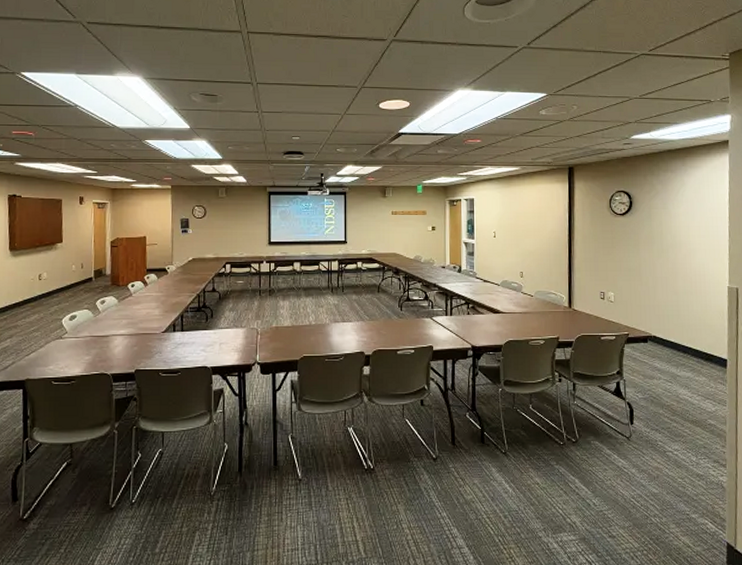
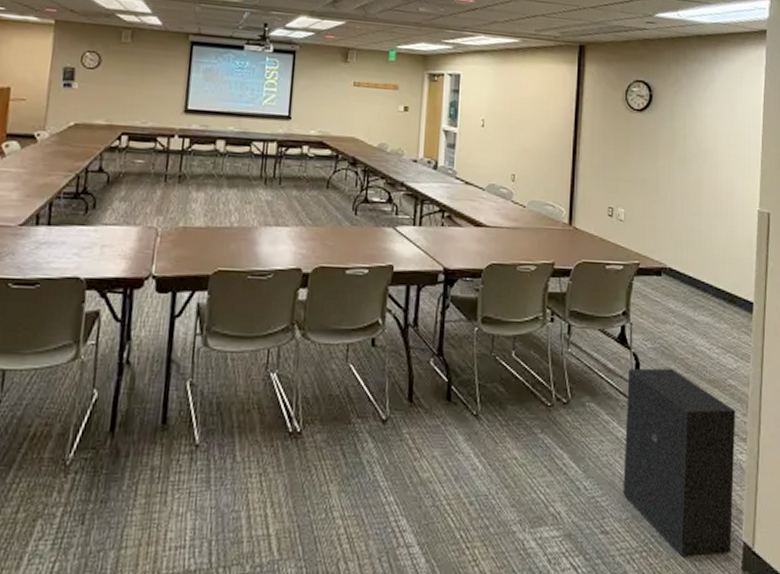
speaker: none [624,413,717,554] -> present [622,368,736,557]

